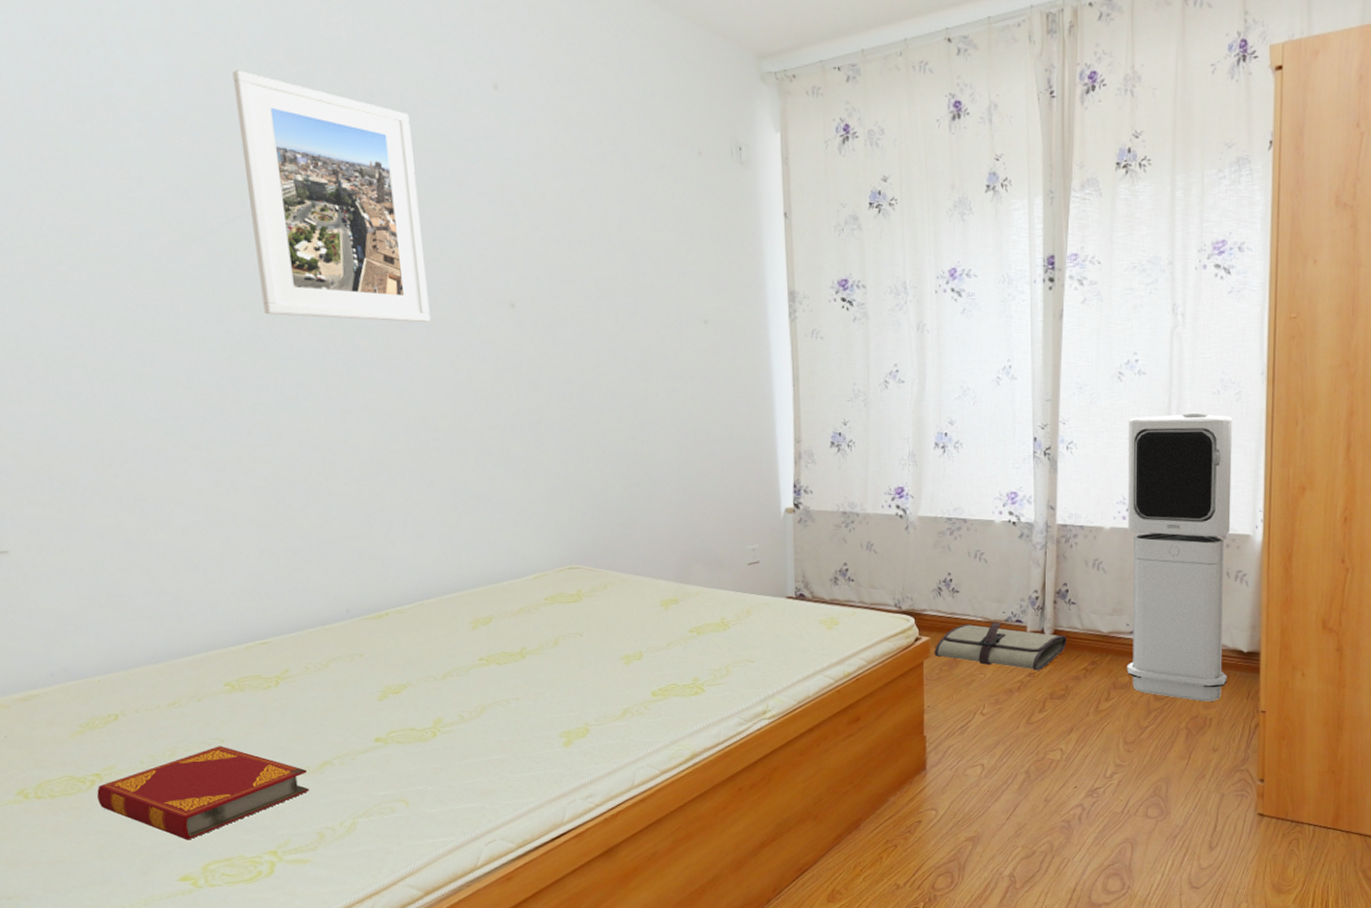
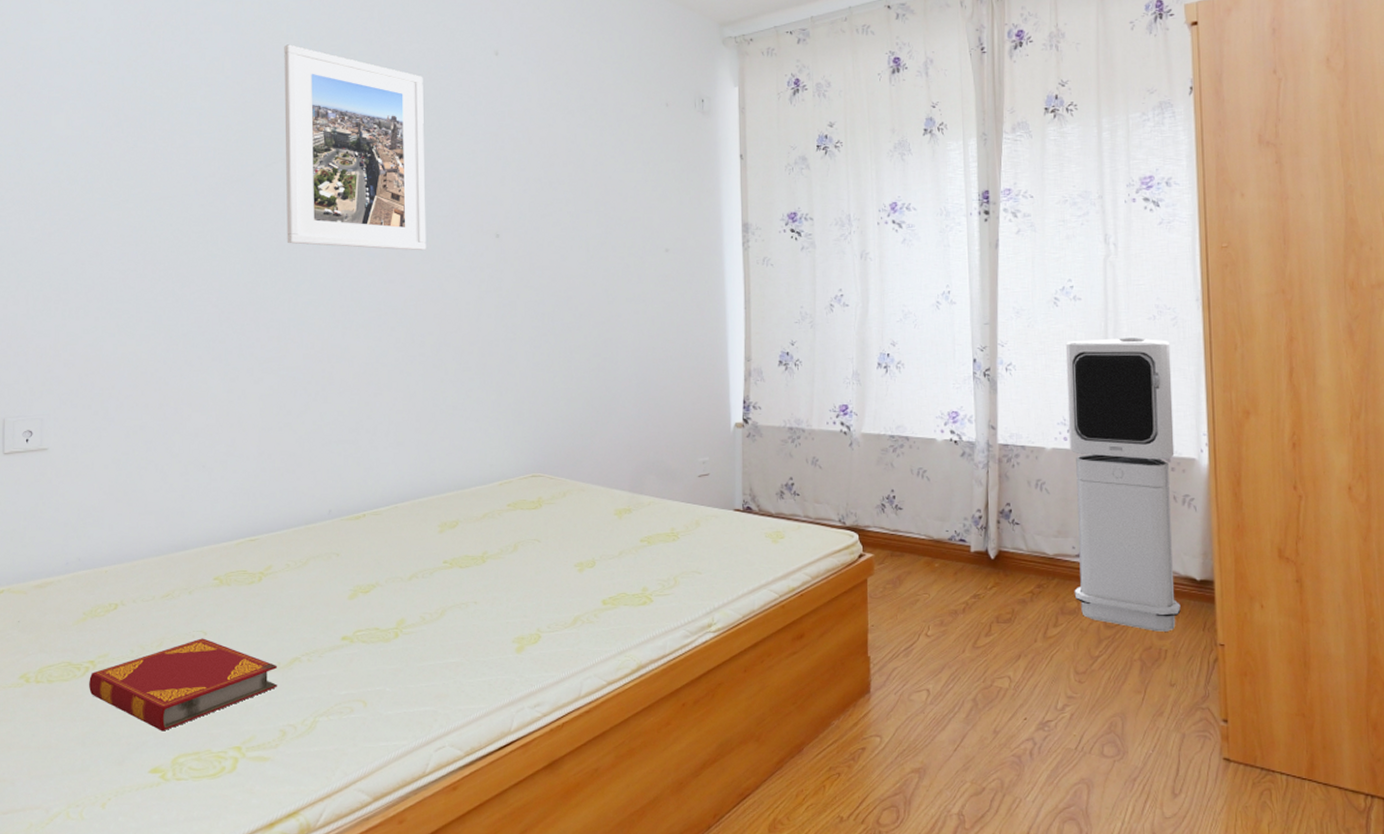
tool roll: present [934,622,1067,671] -> none [878,541,1012,593]

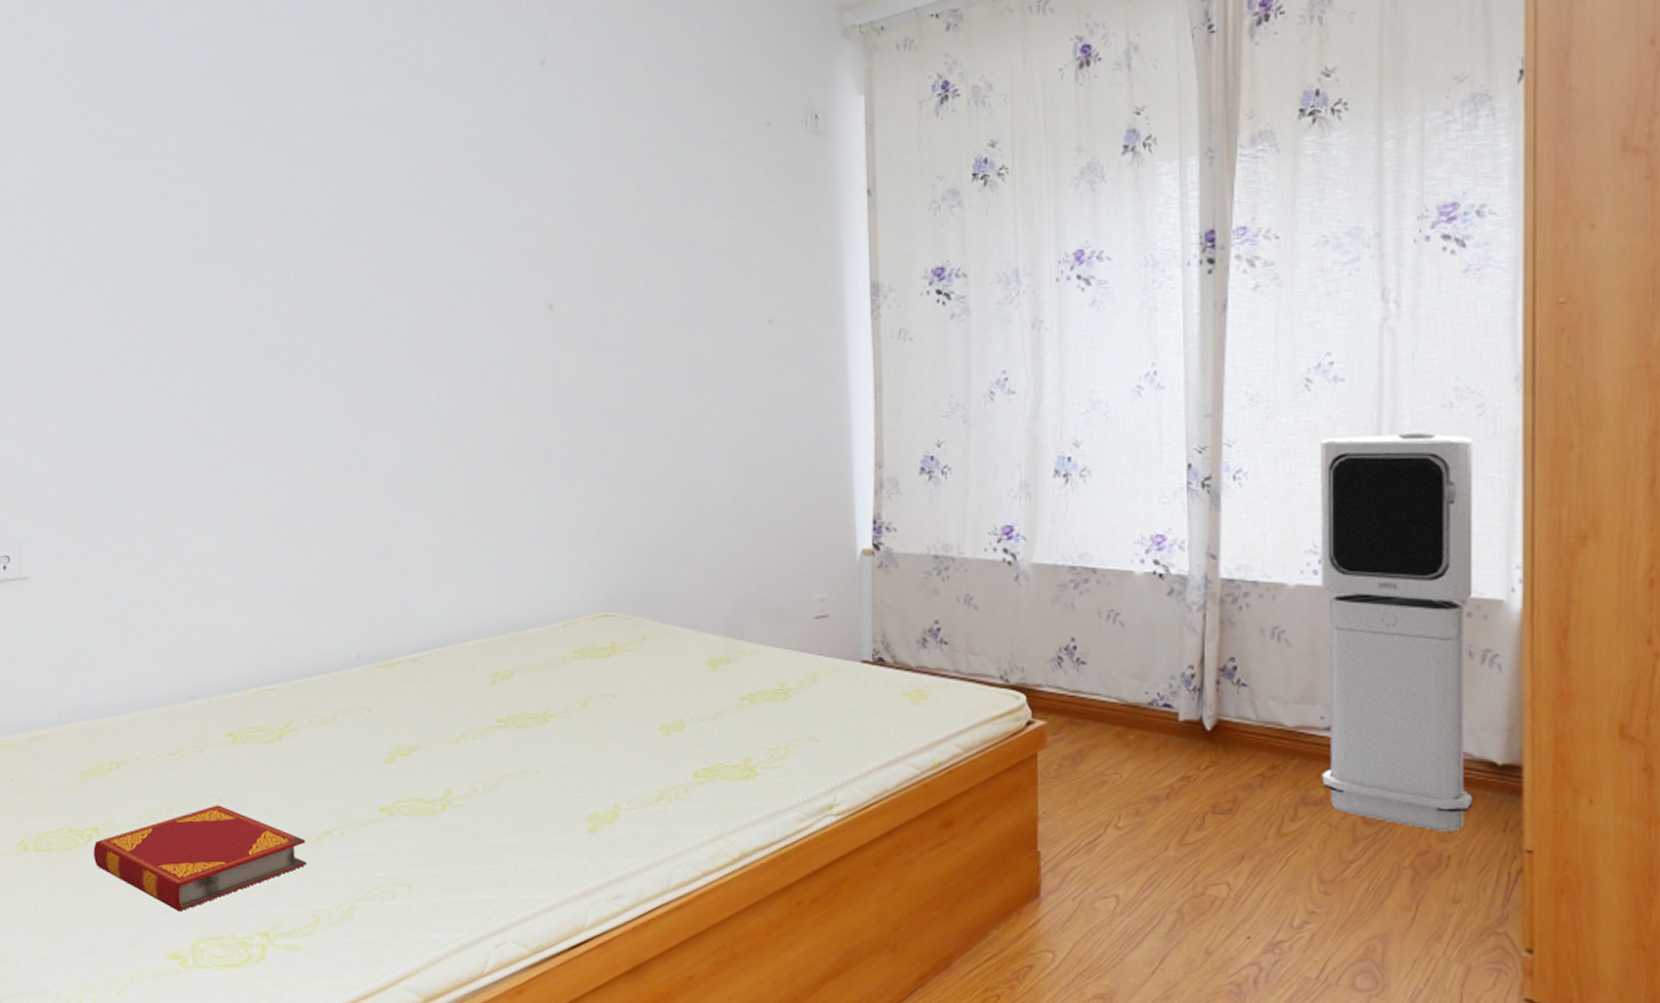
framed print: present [284,44,427,251] -> none [274,61,462,329]

